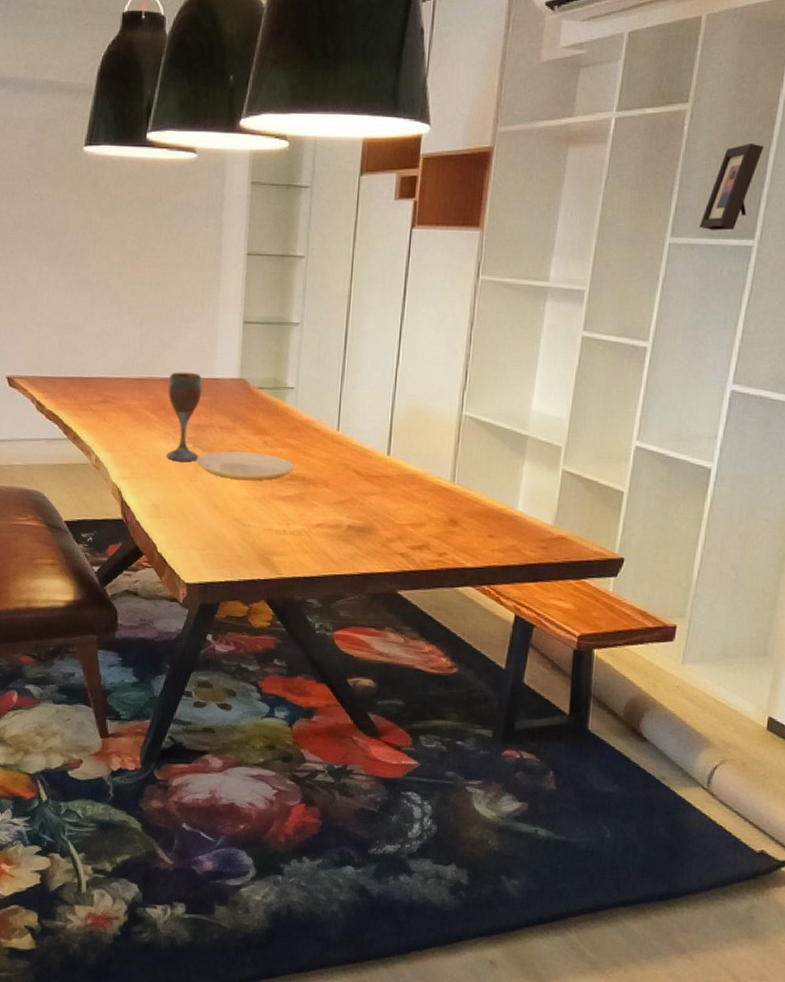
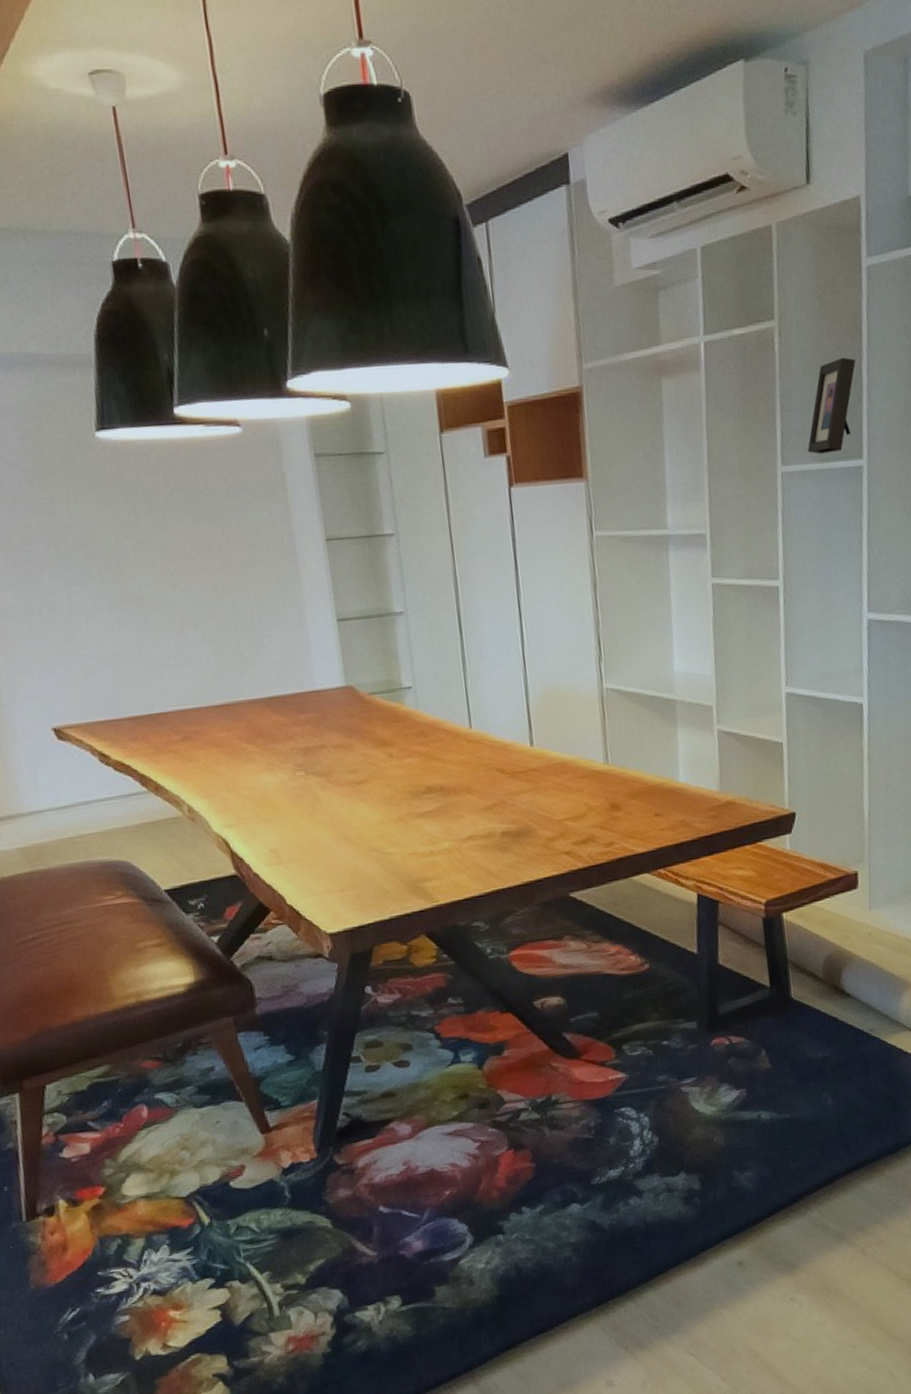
cup: present [166,372,203,461] -> none [260,687,315,794]
plate: present [197,451,294,481] -> none [313,768,429,804]

